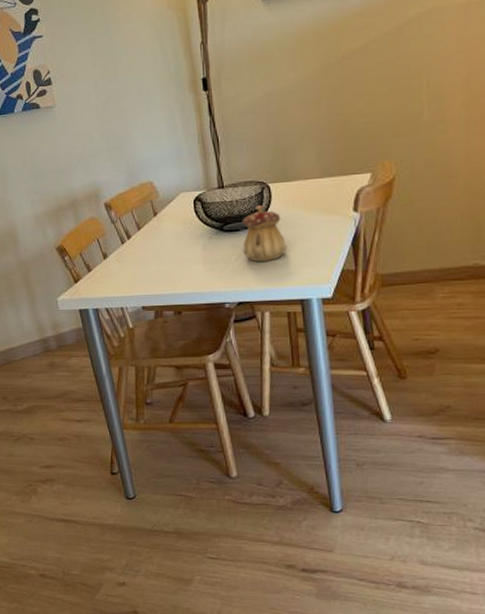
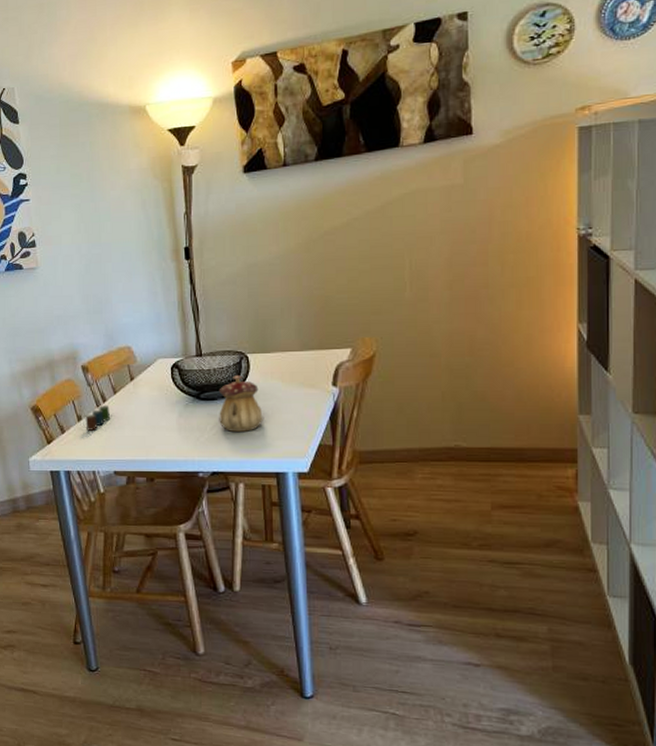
cup: none [110,242,135,268] -> present [85,405,110,431]

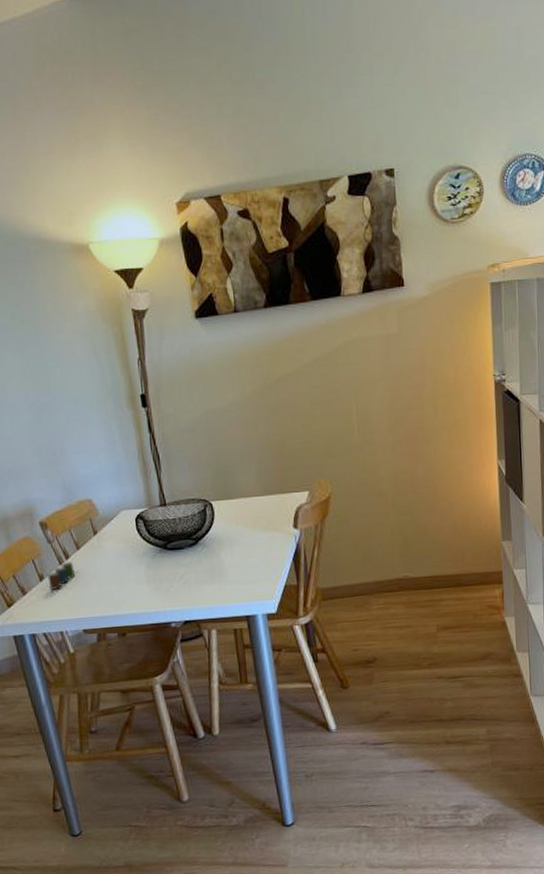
teapot: present [218,375,263,432] -> none [185,523,231,580]

